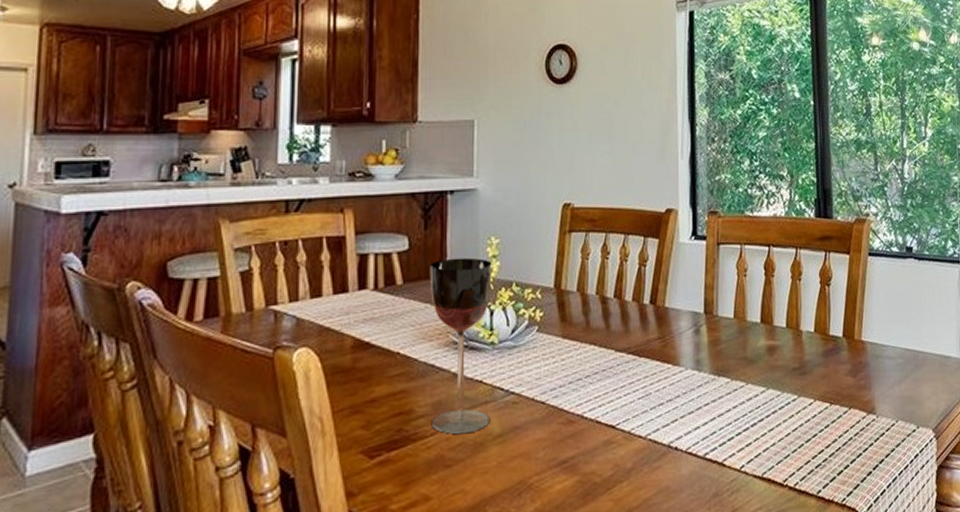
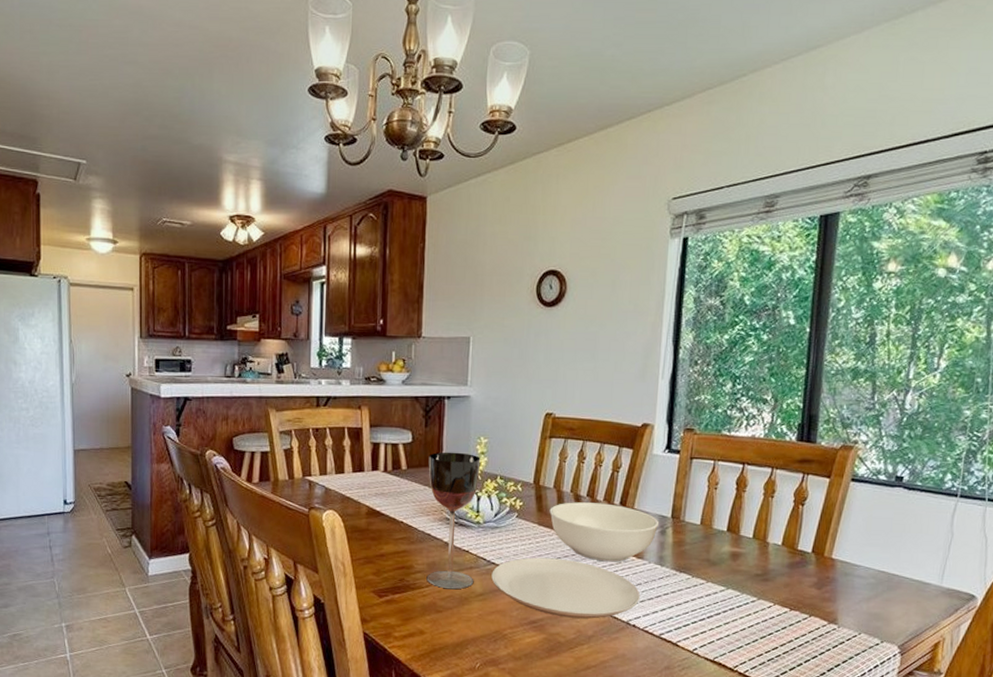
plate: none [511,376,679,451] -> present [491,557,640,619]
bowl: none [574,304,693,375] -> present [549,502,660,562]

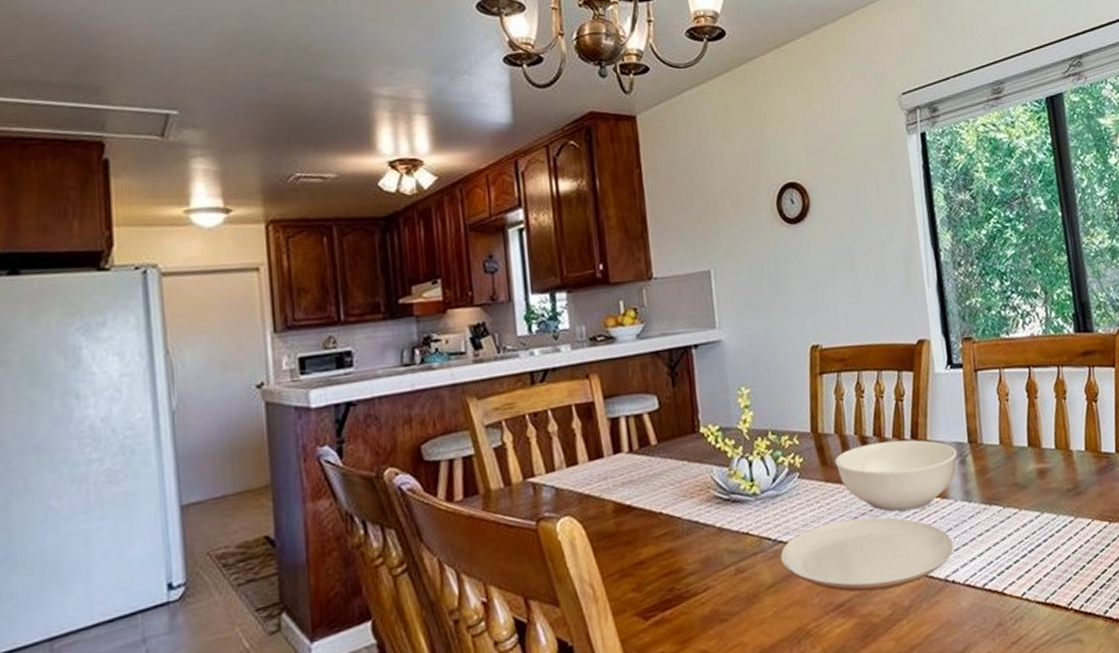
wineglass: present [426,452,481,590] -> none [682,410,761,589]

